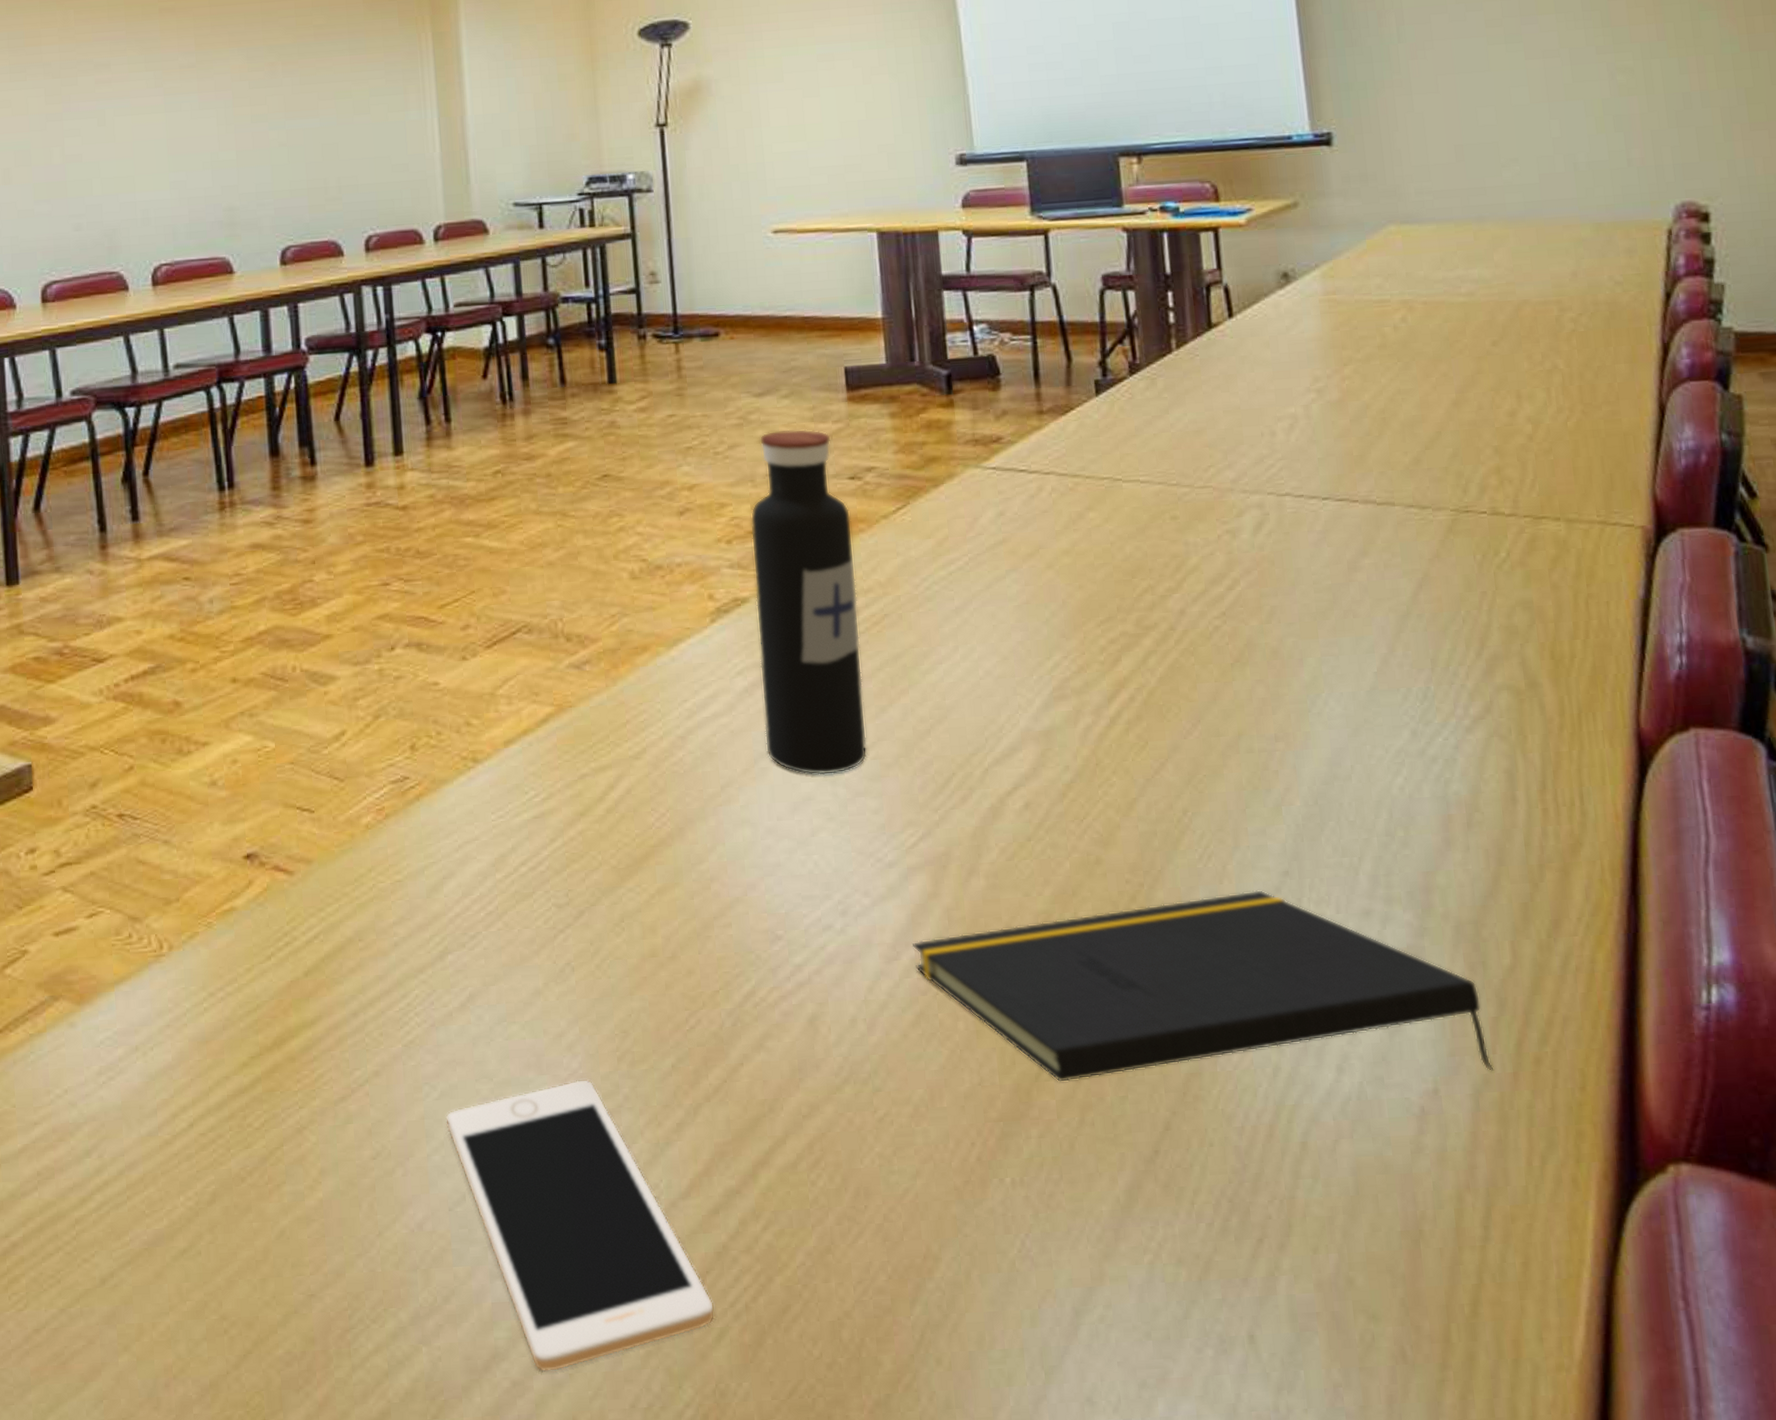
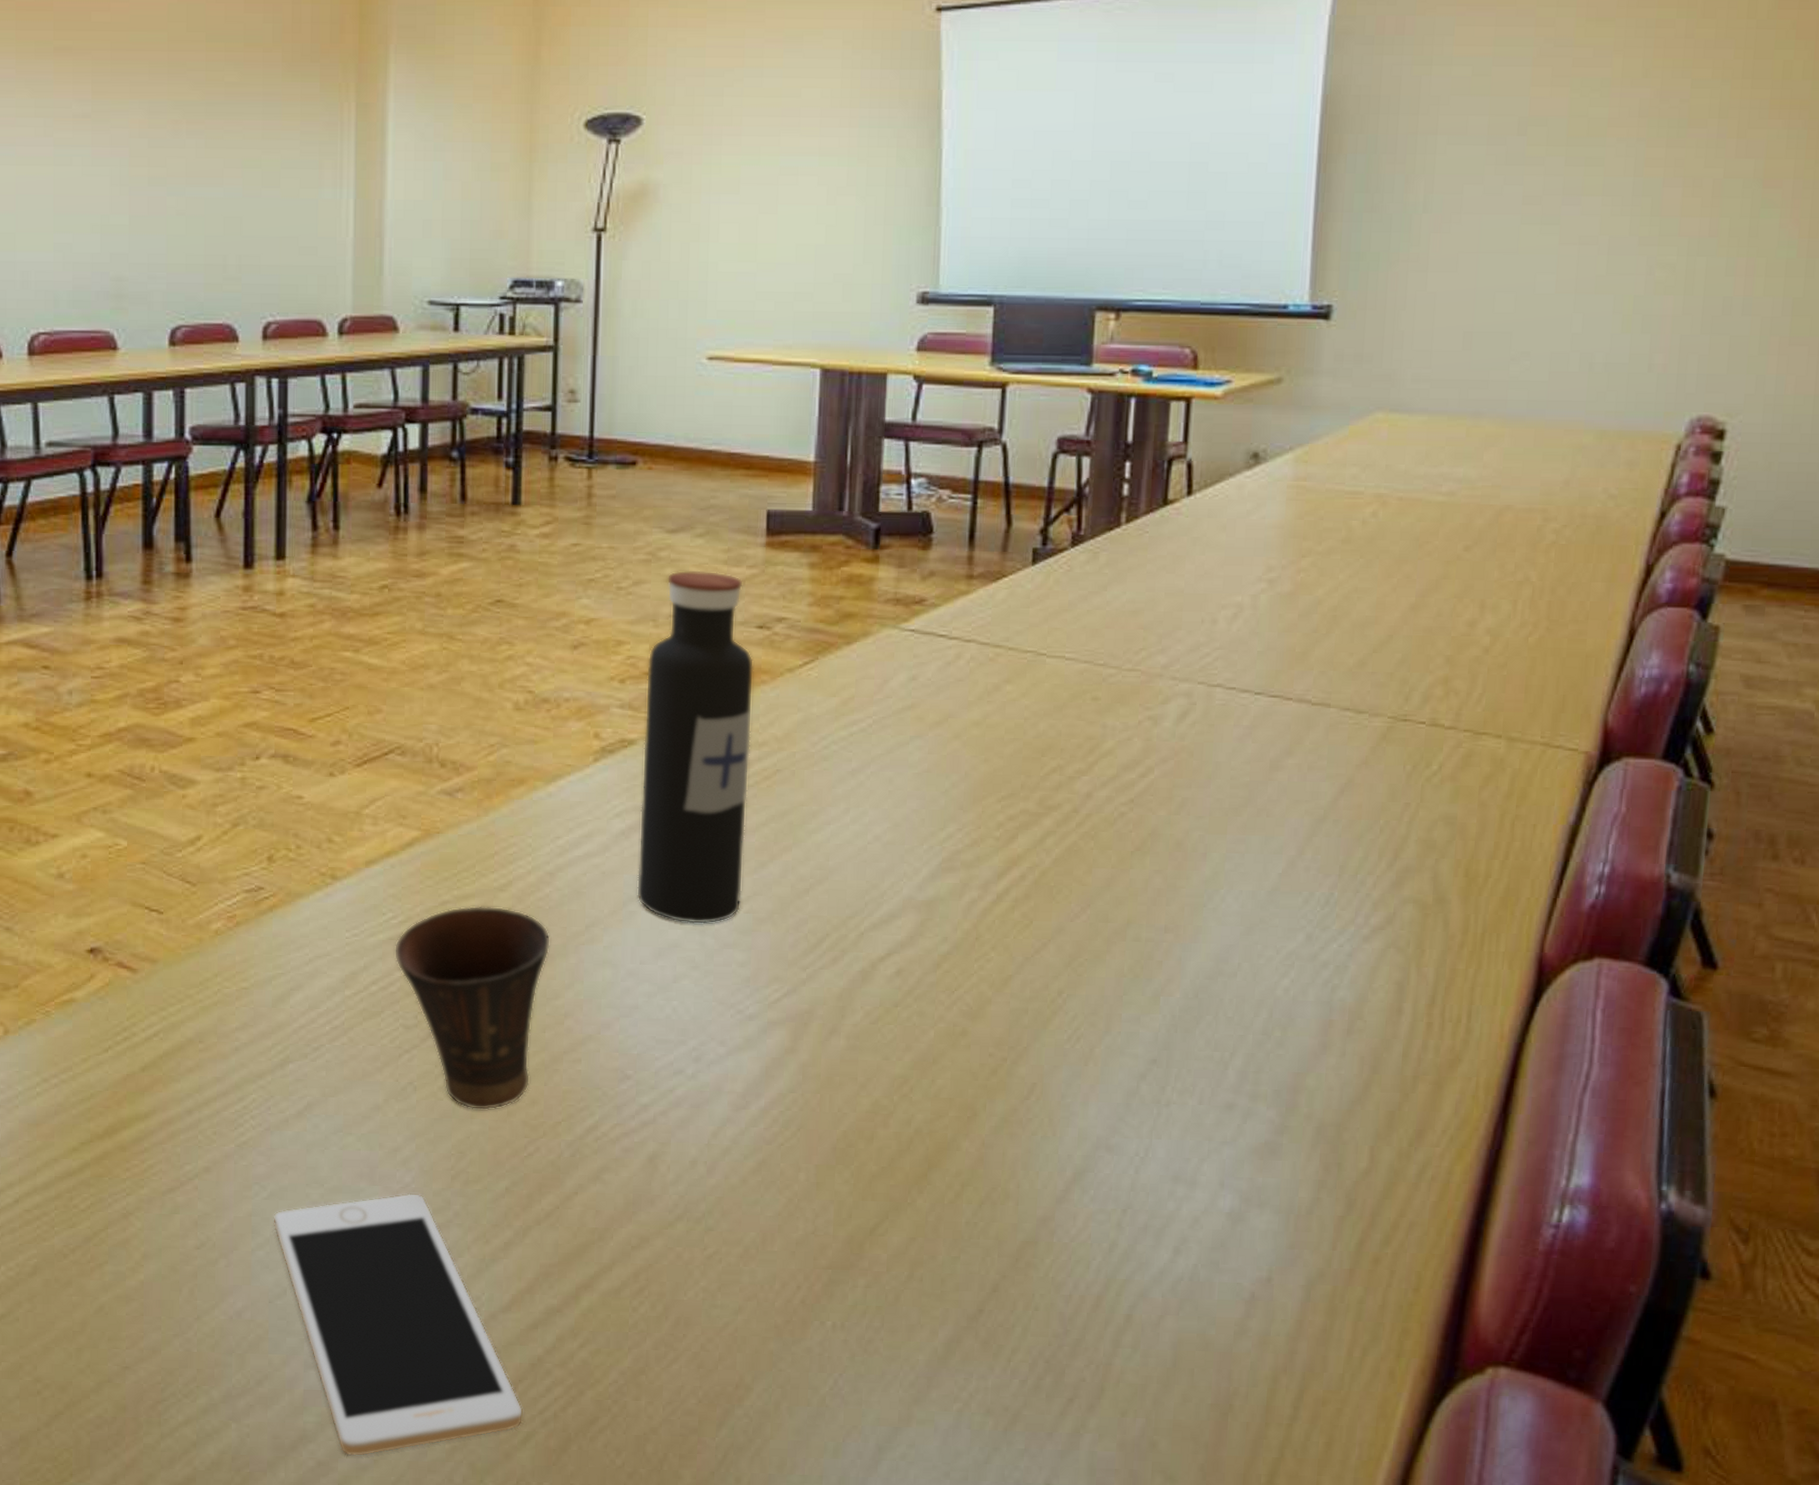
cup: none [539,774,690,986] -> present [394,905,551,1111]
notepad: present [913,890,1493,1083] -> none [763,1075,1330,1266]

